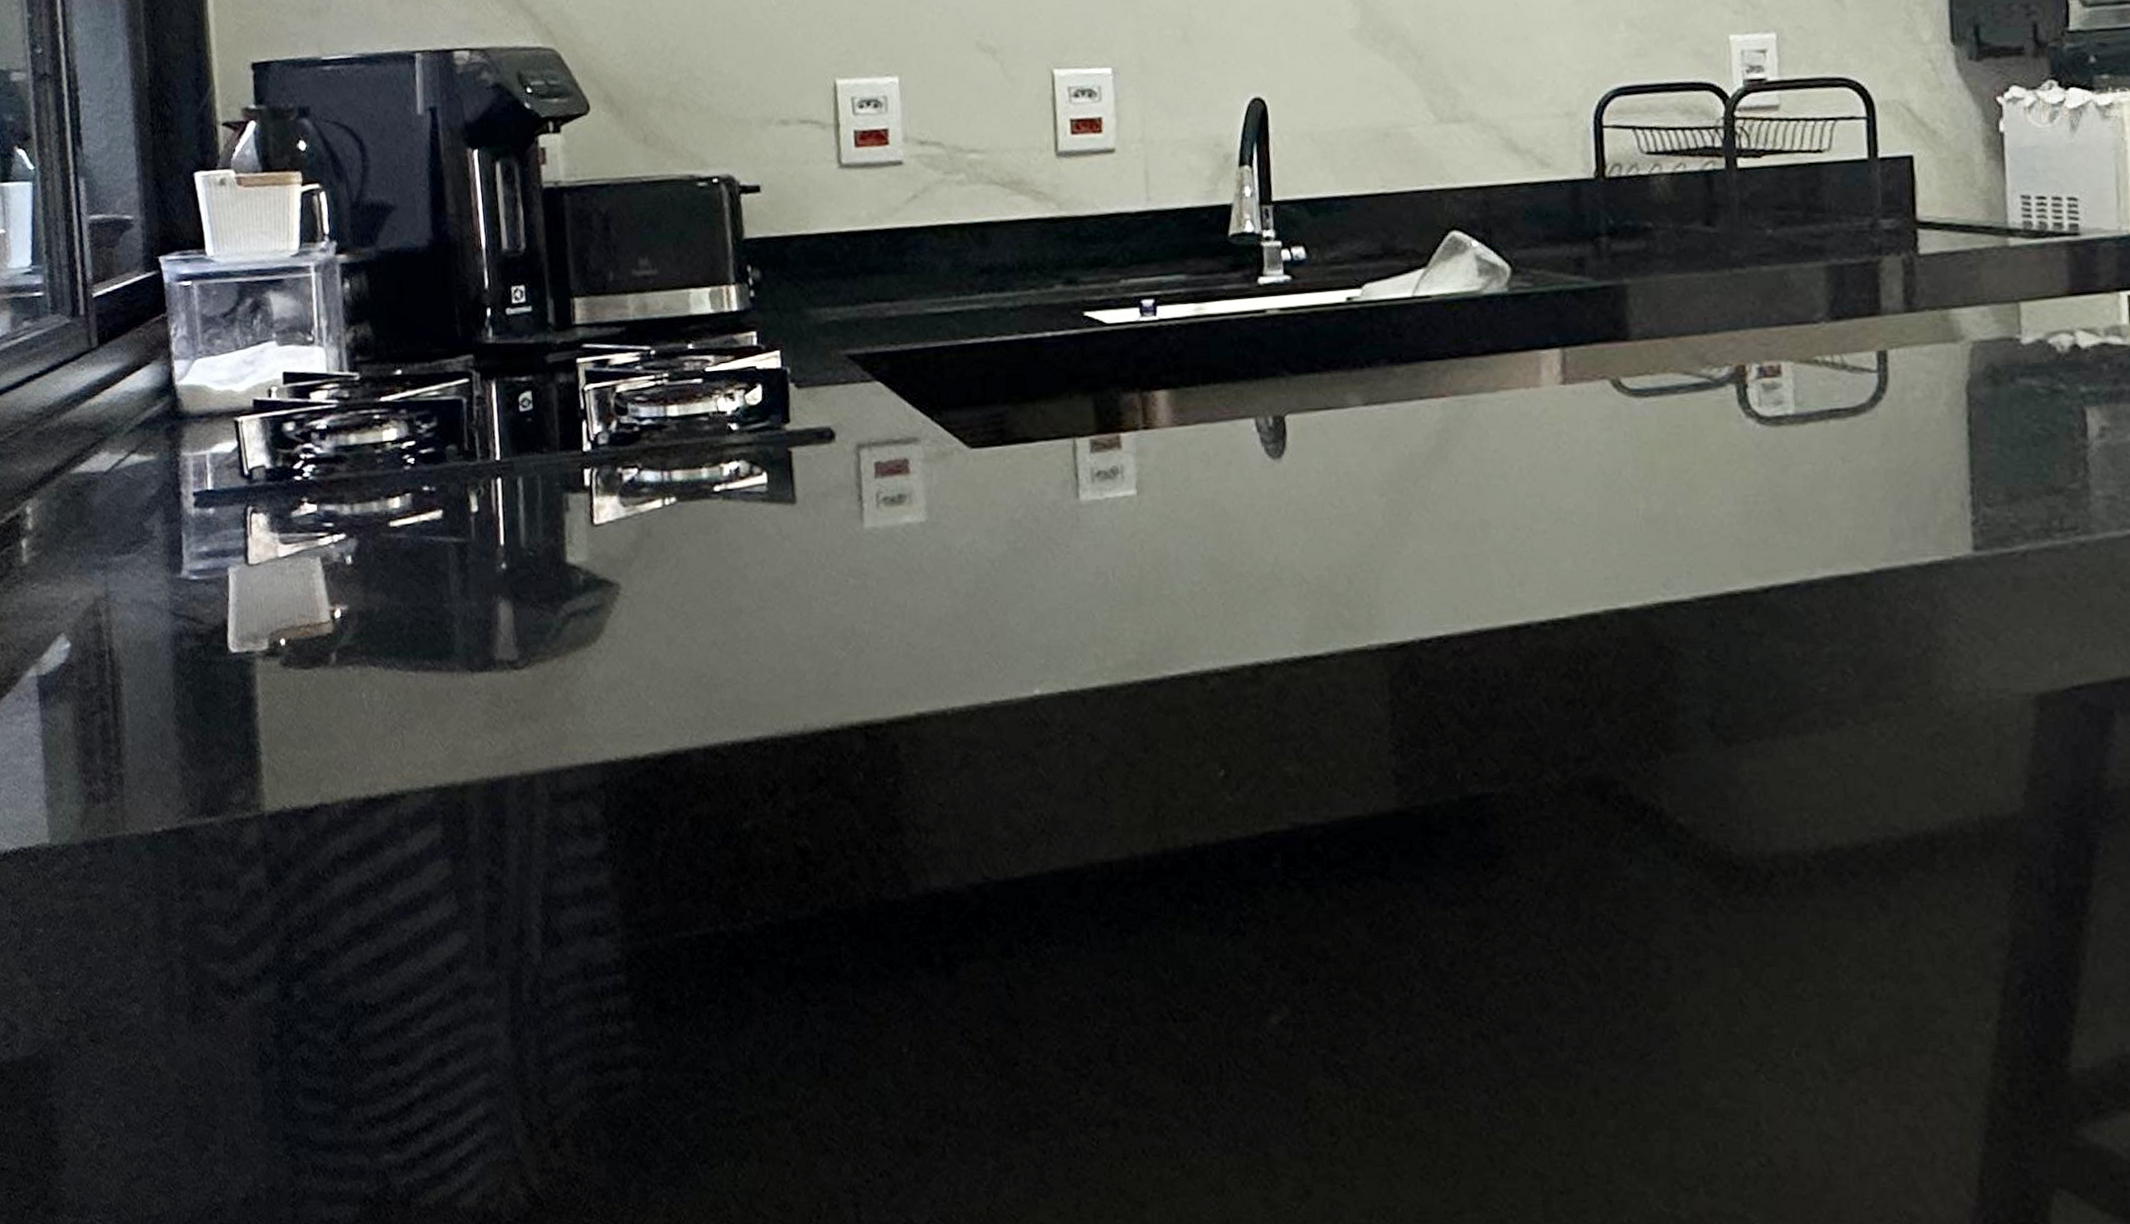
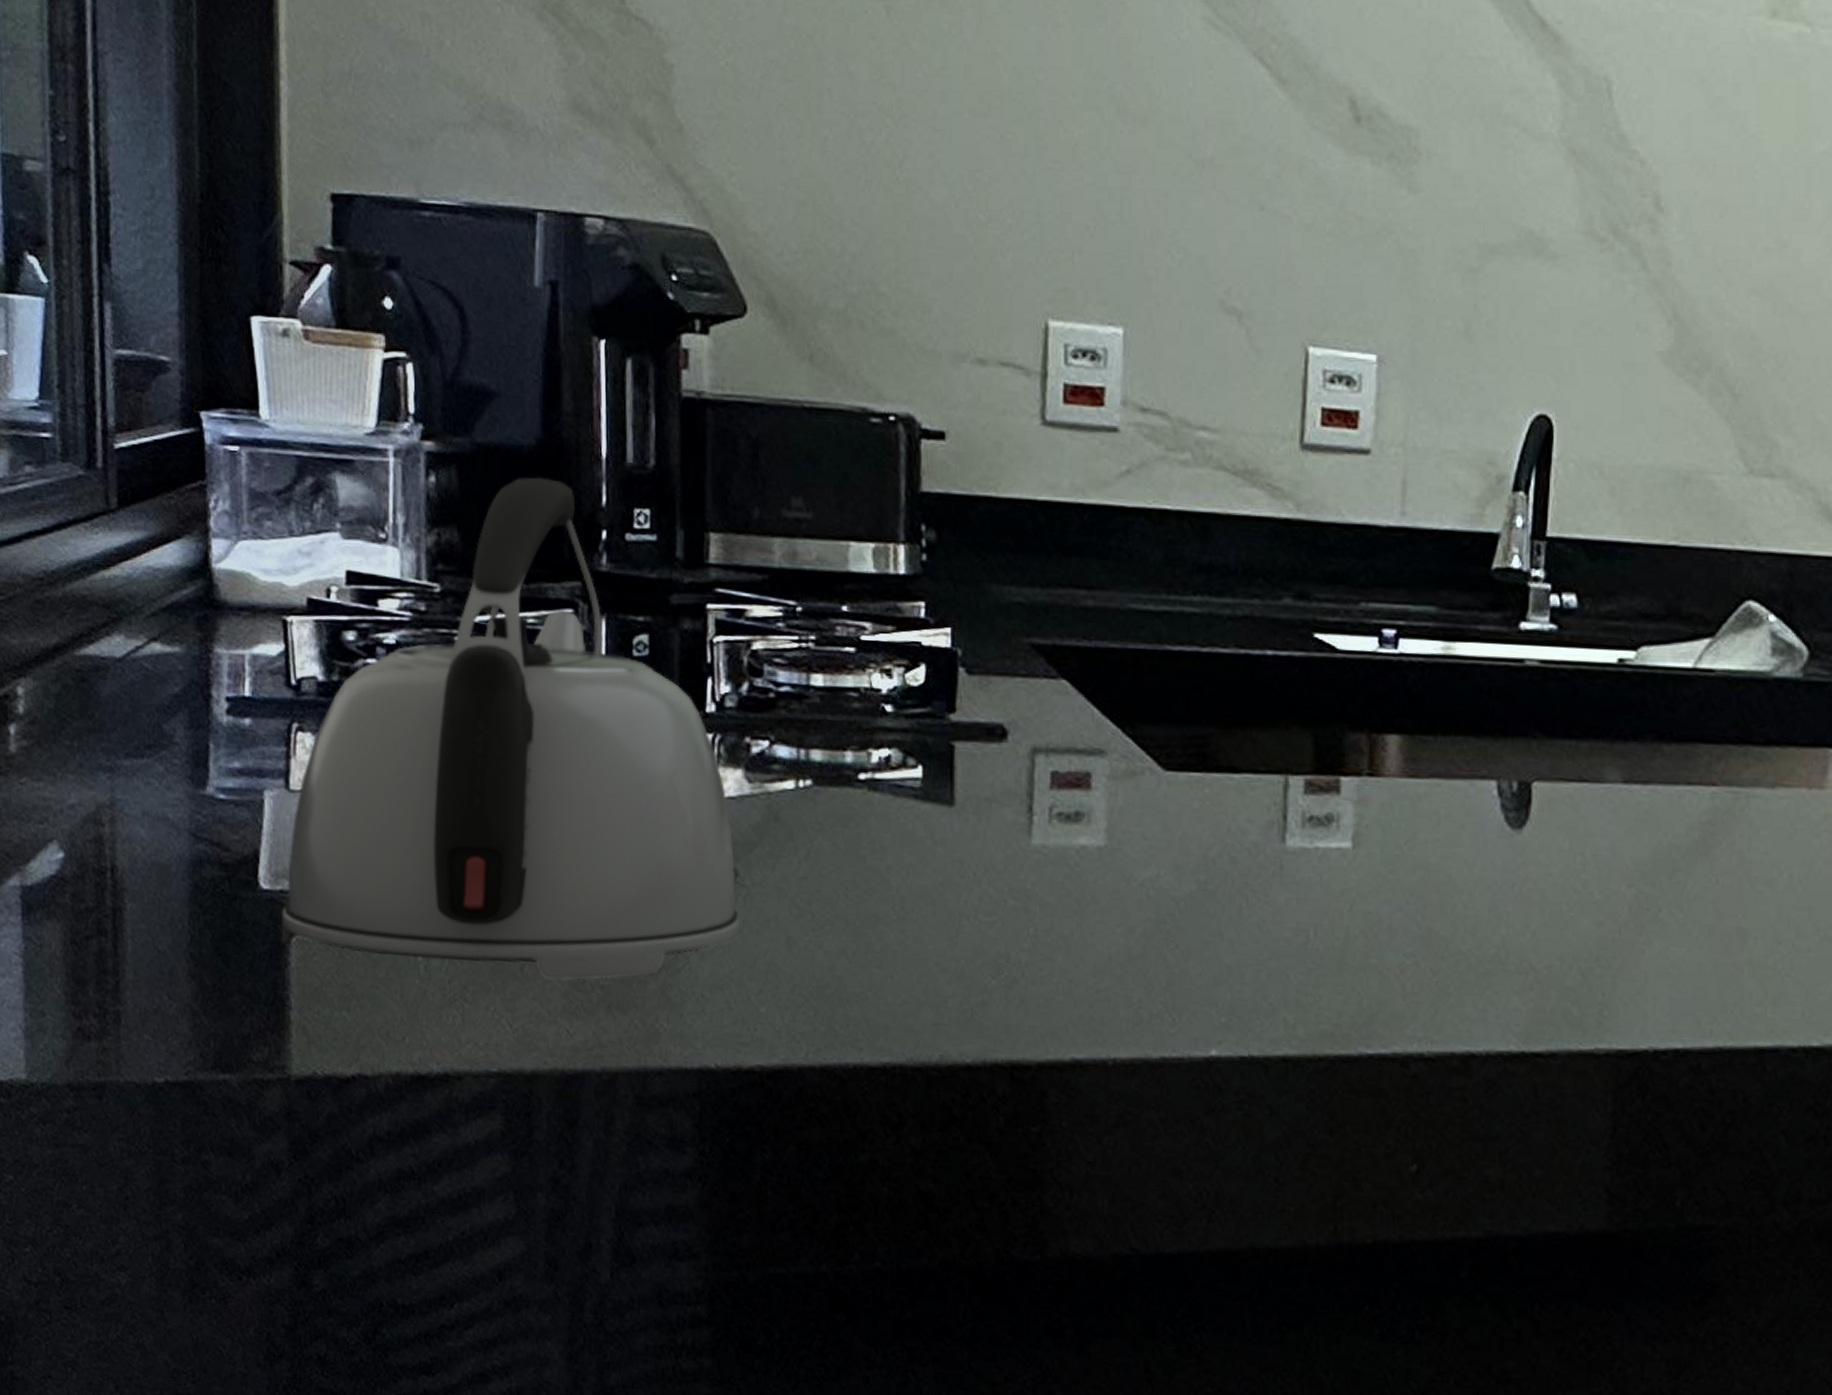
kettle: none [248,271,627,700] -> present [281,477,740,980]

